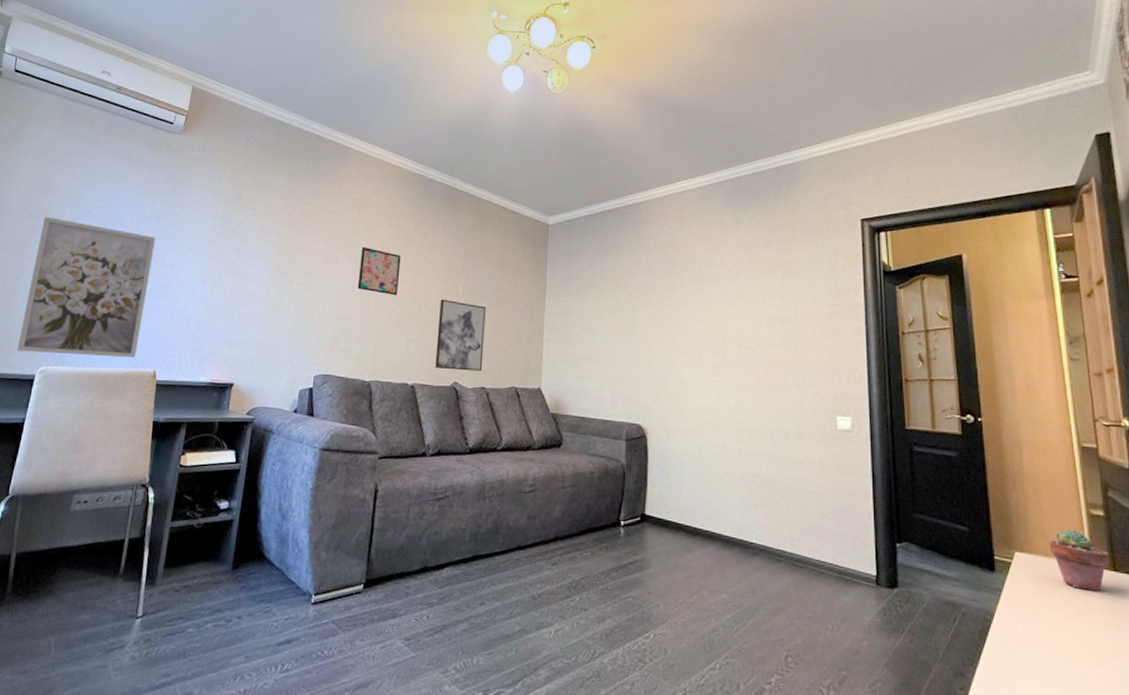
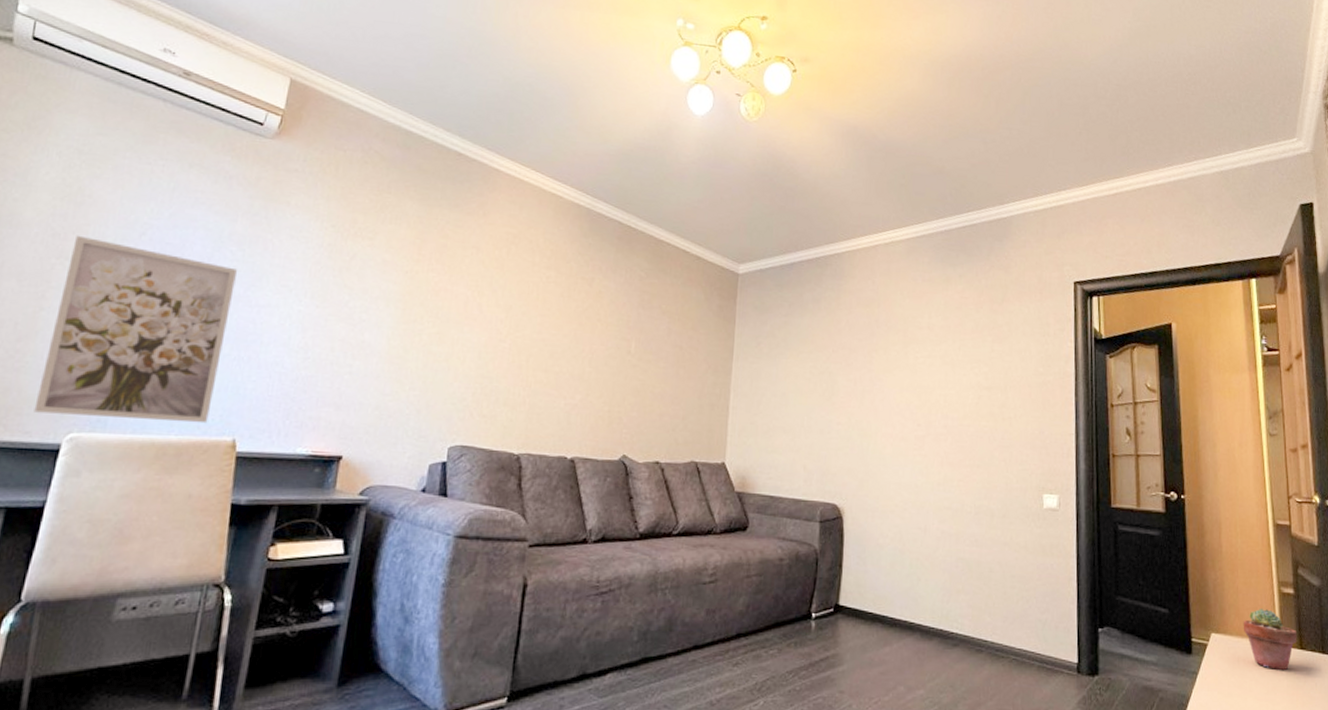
wall art: present [357,246,401,295] -> none [505,291,561,351]
wall art: present [435,299,486,371] -> none [600,357,663,443]

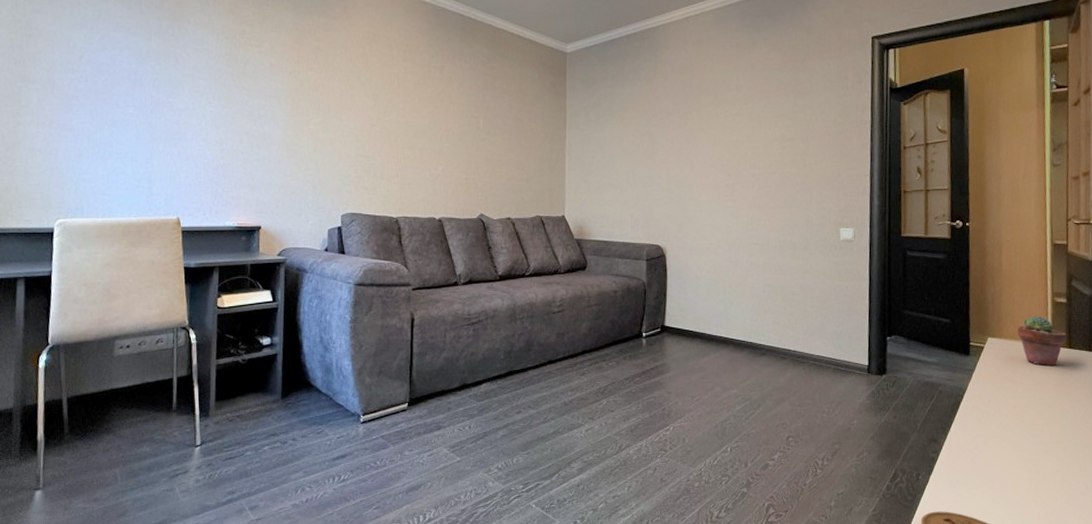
wall art: present [34,235,238,424] -> none [29,62,159,207]

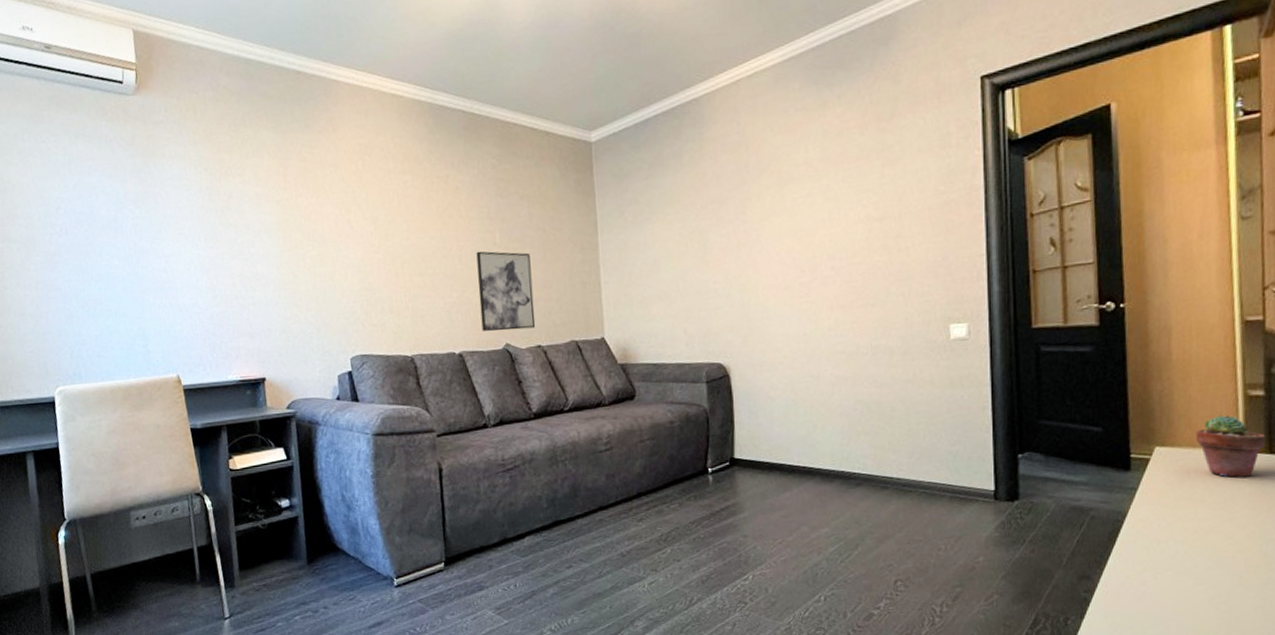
wall art: none [461,133,508,203] -> present [476,251,536,332]

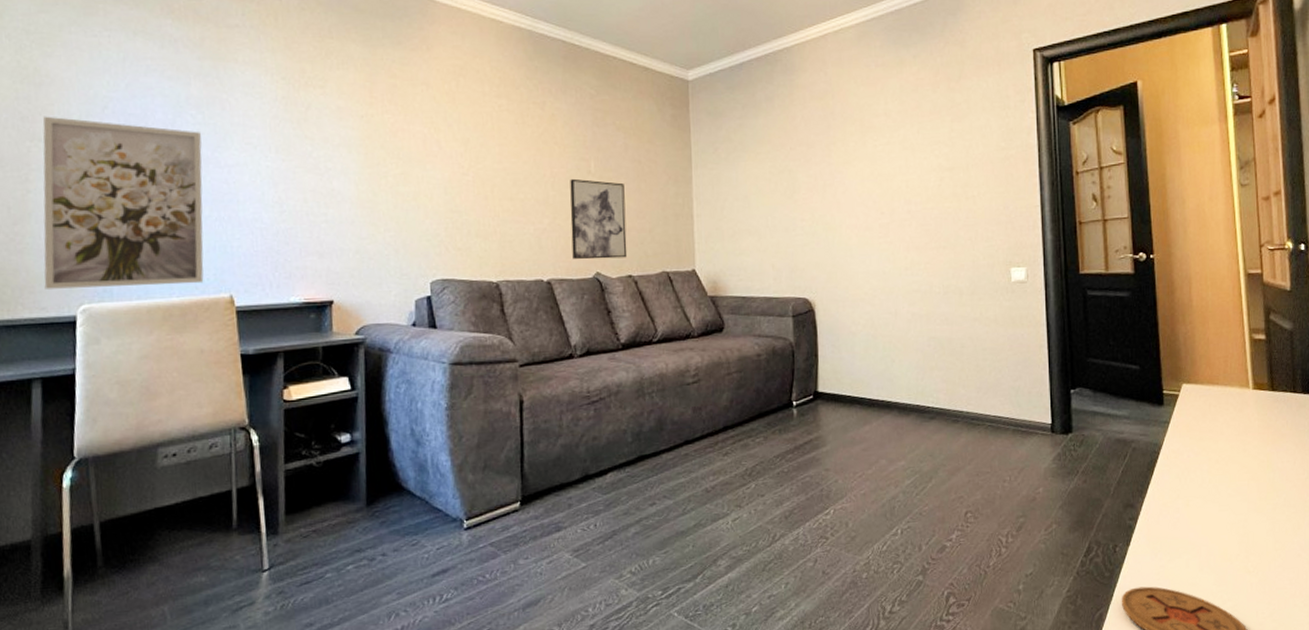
wall art: none [10,219,154,374] -> present [42,116,204,289]
potted succulent: present [1195,414,1267,477] -> none [1214,355,1269,412]

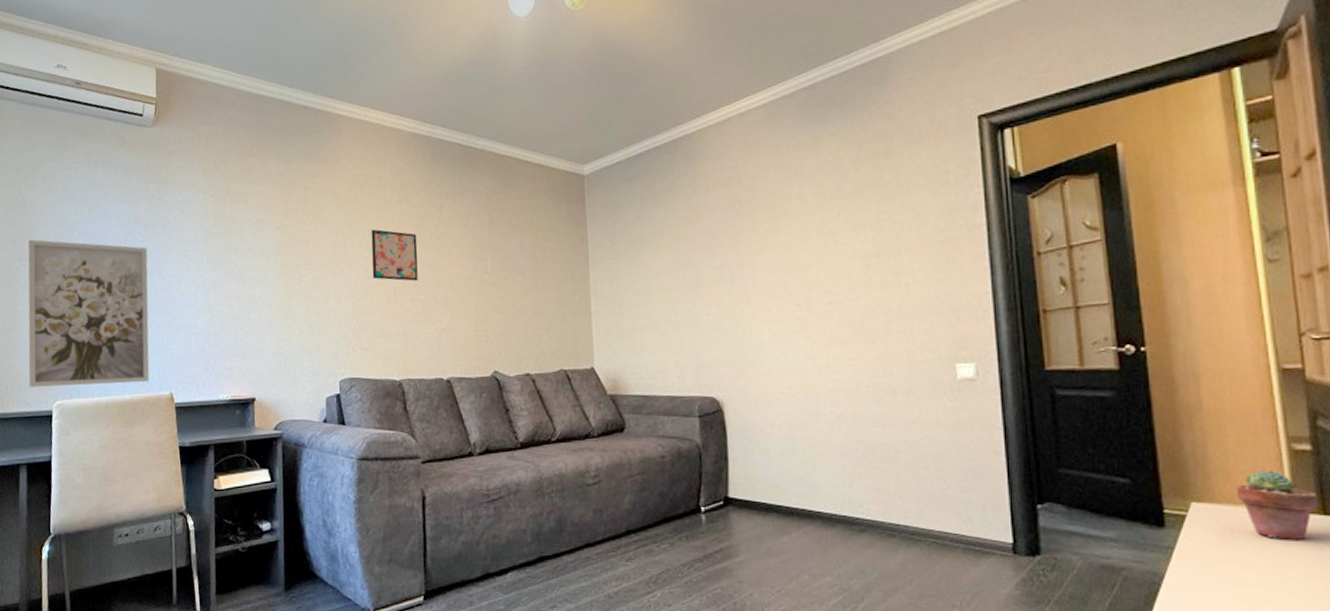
wall art: none [466,123,518,179] -> present [371,229,418,281]
wall art: present [570,178,628,260] -> none [467,278,525,358]
potted succulent: none [1214,355,1269,412] -> present [1236,469,1319,540]

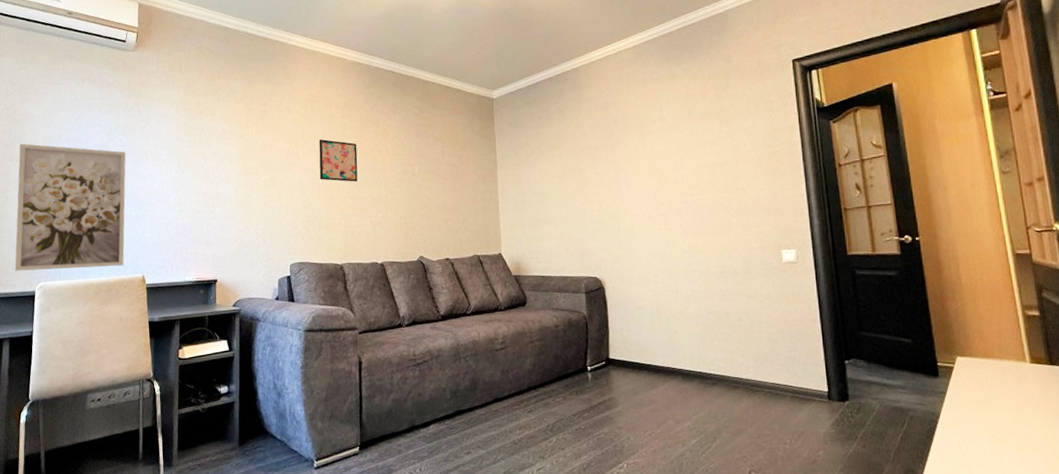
potted succulent: present [1236,469,1319,540] -> none [988,331,1047,385]

